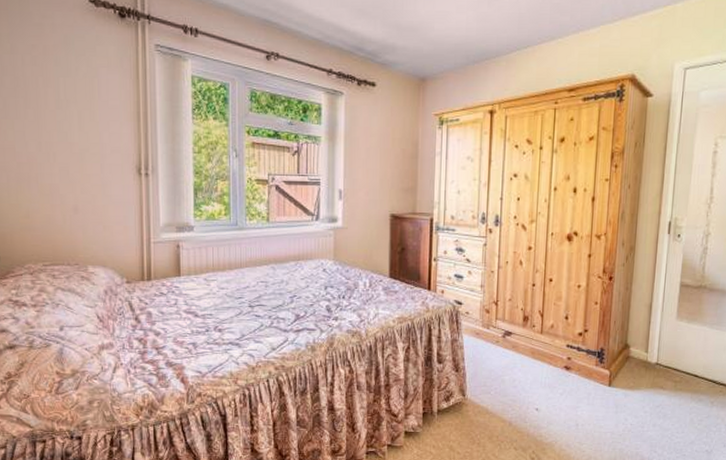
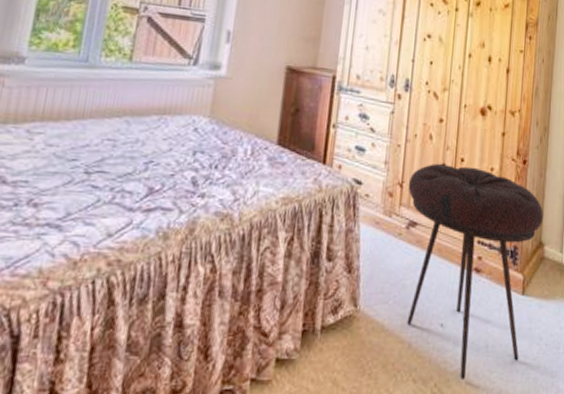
stool: none [502,284,629,450] -> present [407,163,543,381]

